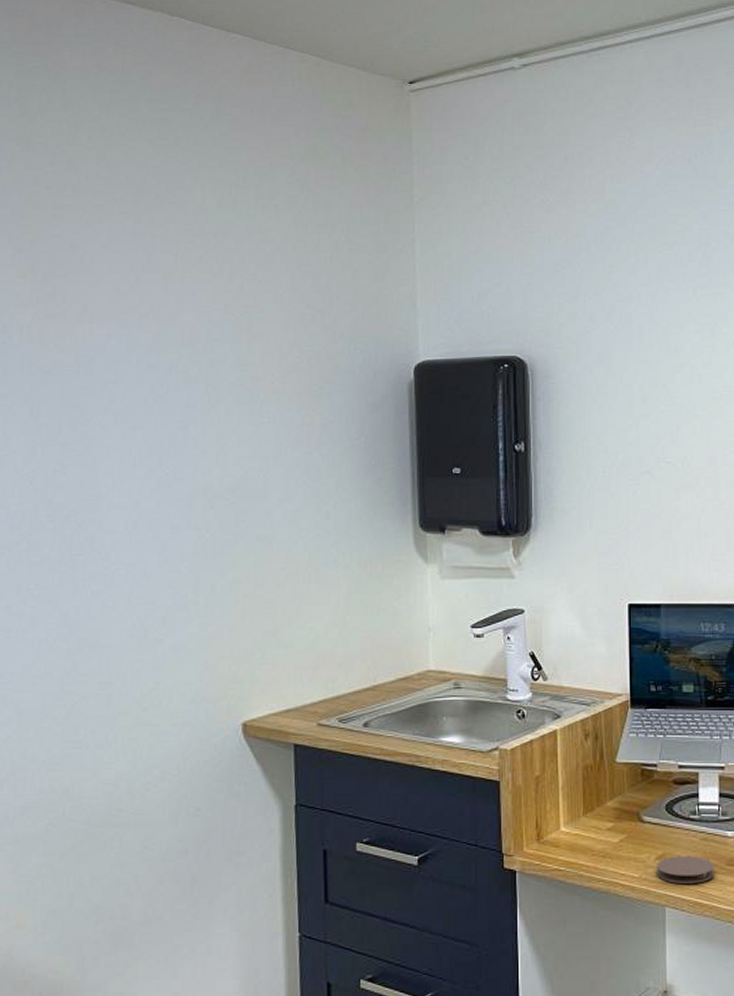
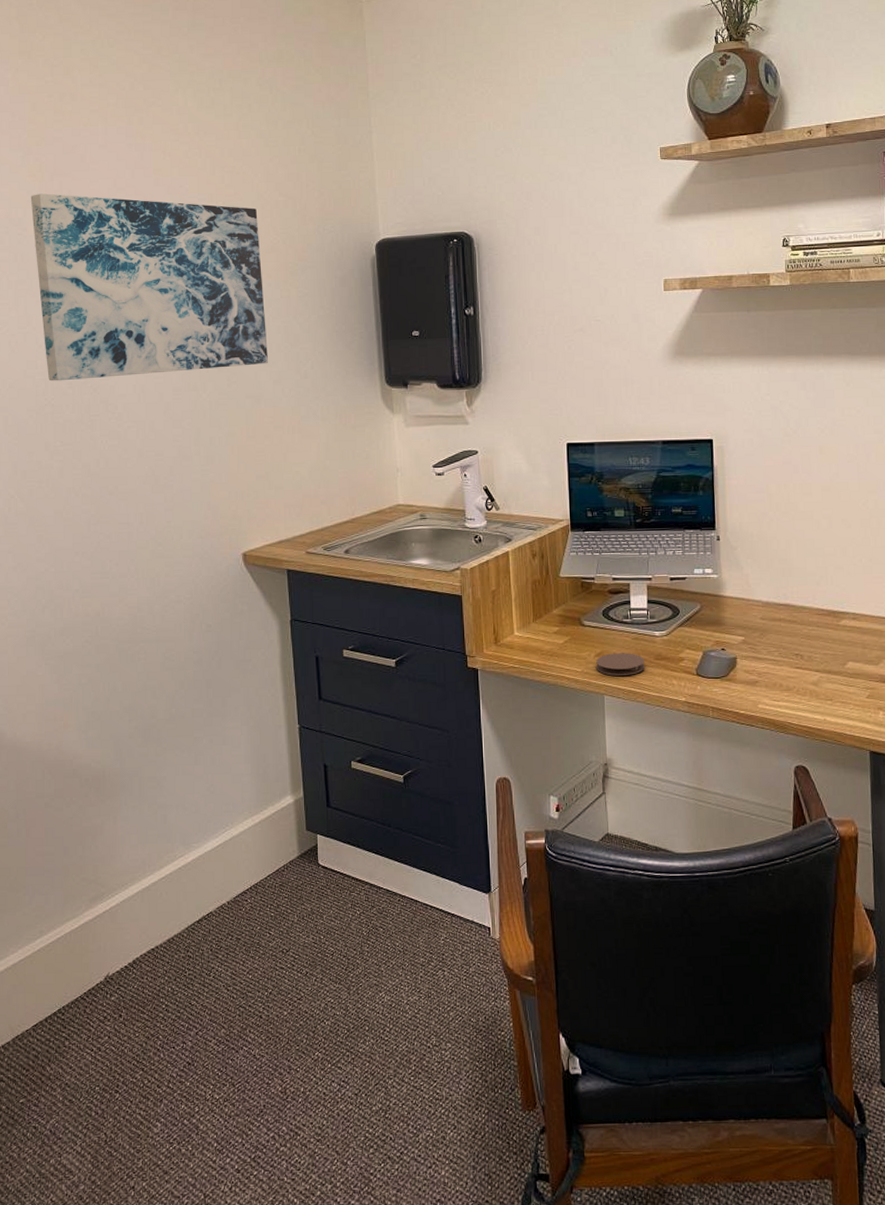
wall art: none [18,297,284,513] -> present [30,193,268,381]

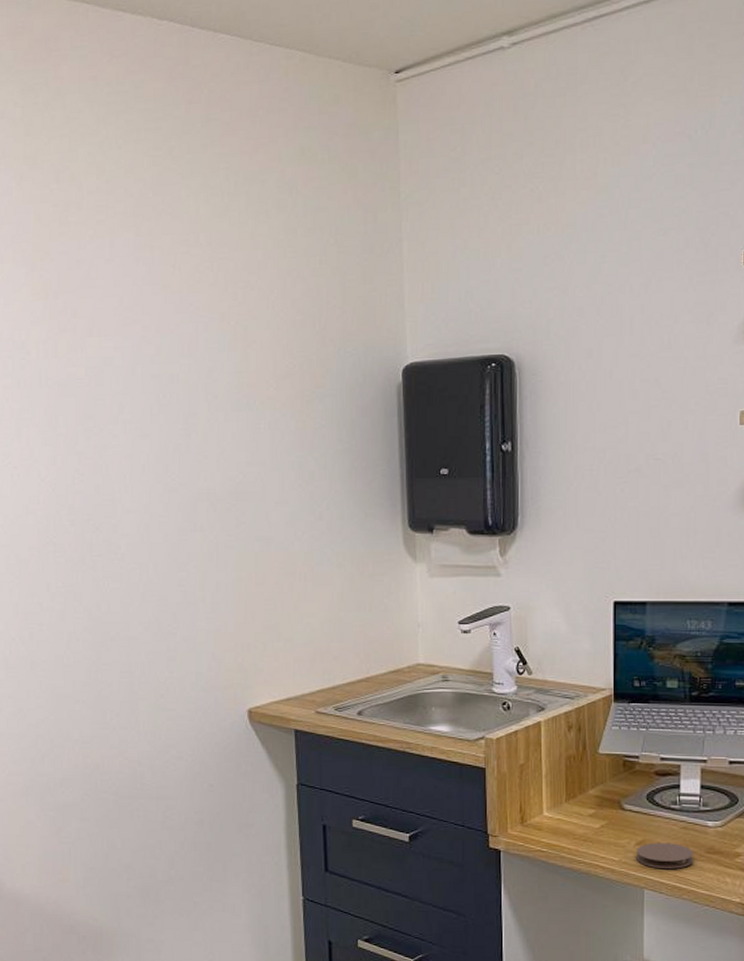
wall art: present [30,193,268,381] -> none [34,313,280,518]

